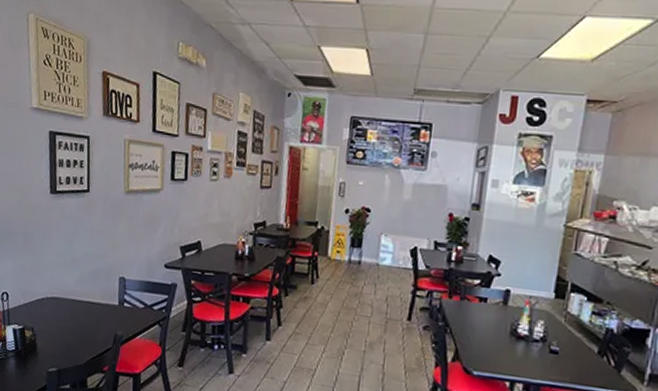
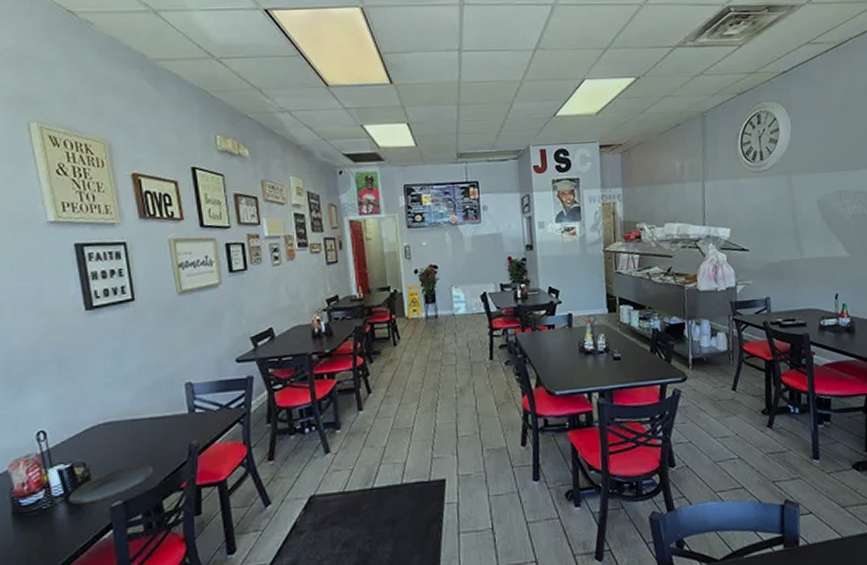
plate: none [17,340,84,364] -> present [68,464,154,505]

